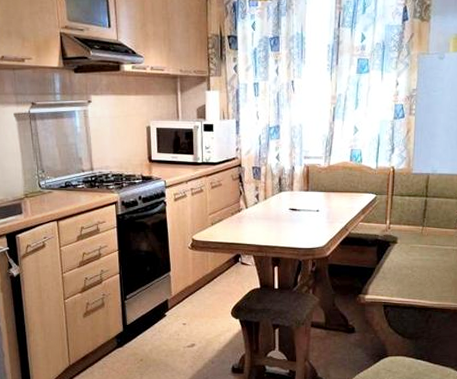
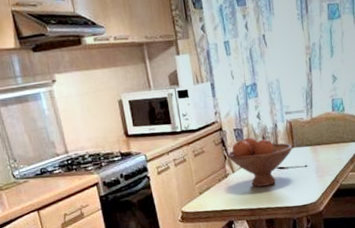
fruit bowl: none [242,176,307,225] -> present [227,137,293,187]

